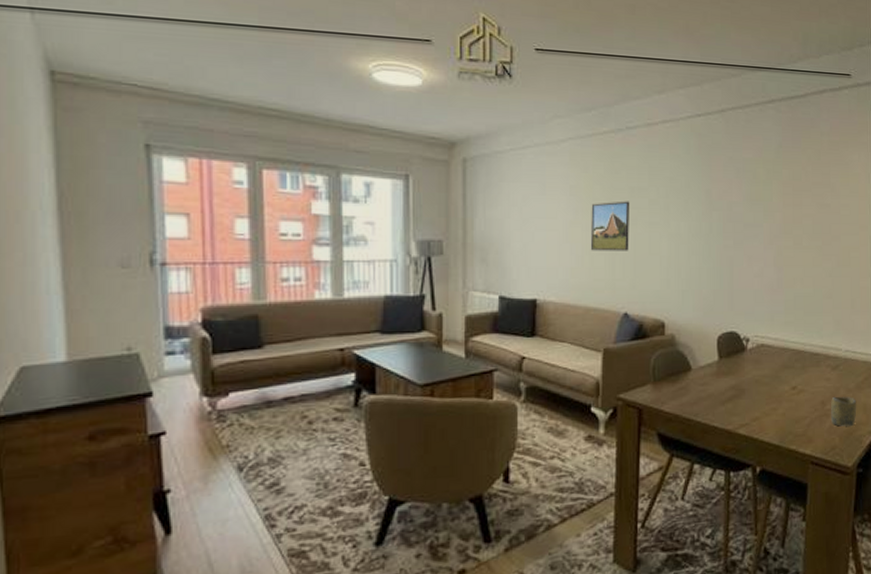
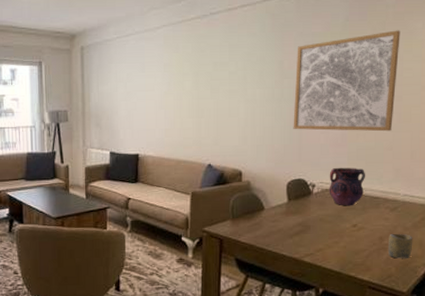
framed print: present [590,201,630,251] -> none [180,74,214,115]
wall art: none [723,161,836,276] -> present [293,30,400,132]
vase: none [764,318,805,365] -> present [329,168,366,206]

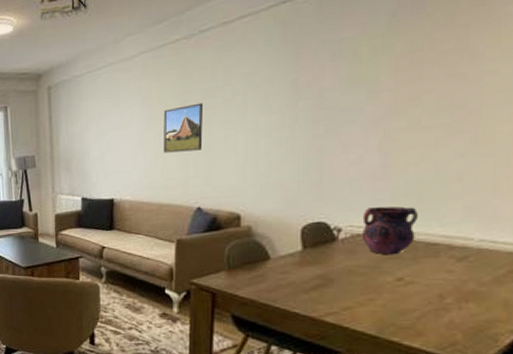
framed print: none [180,74,214,115] -> present [163,102,204,153]
wall art: present [293,30,400,132] -> none [311,19,481,163]
cup: present [387,233,413,259] -> none [451,290,493,322]

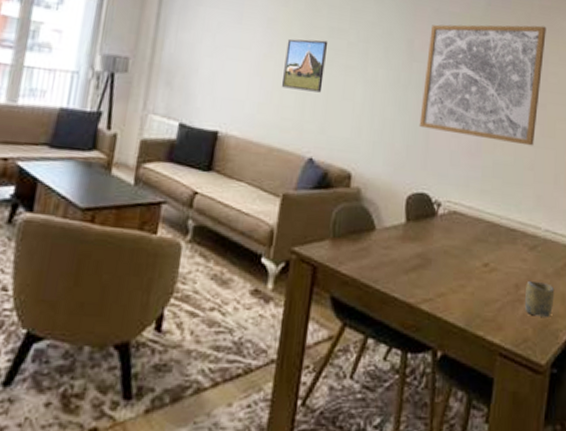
wall art: none [311,19,481,163] -> present [419,24,547,146]
vase: present [362,206,419,255] -> none [457,184,503,238]
cup: none [451,290,493,322] -> present [524,280,555,317]

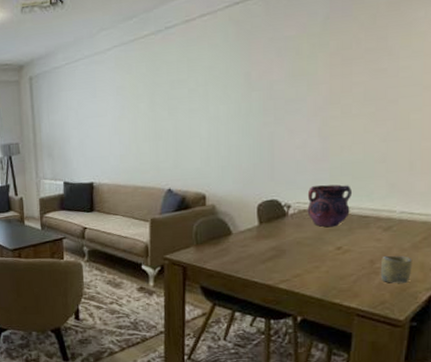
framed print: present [281,39,328,93] -> none [135,93,171,140]
wall art: present [419,24,547,146] -> none [263,22,396,147]
vase: none [457,184,503,238] -> present [307,184,353,227]

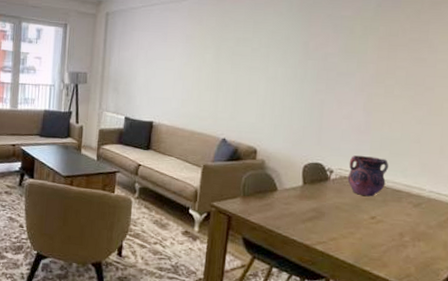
cup: present [380,255,413,283] -> none [408,230,437,259]

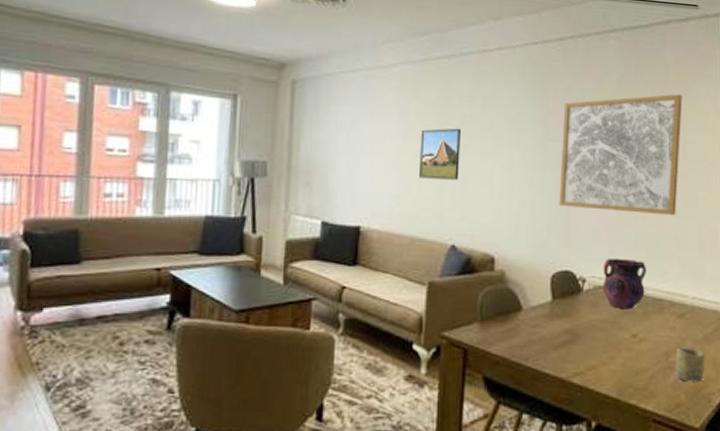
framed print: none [199,48,236,89] -> present [418,128,462,180]
wall art: none [314,20,437,123] -> present [559,94,682,216]
cup: none [408,230,437,259] -> present [675,347,705,382]

